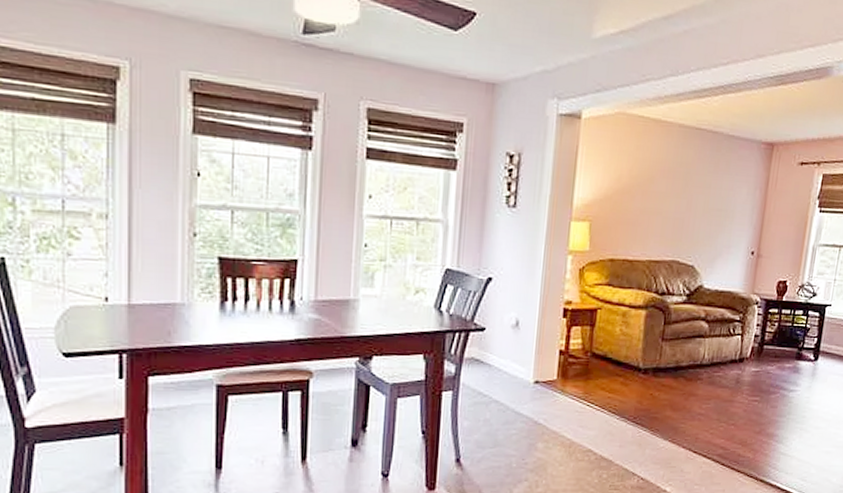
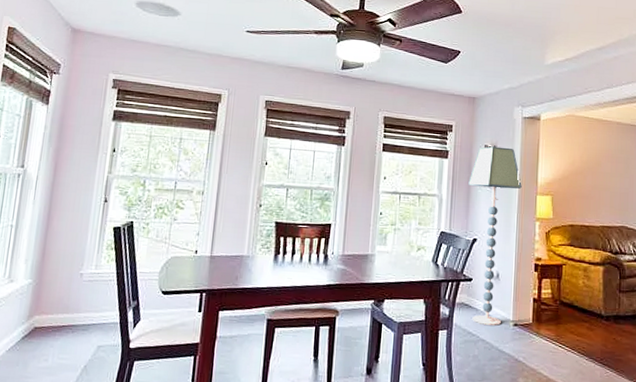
floor lamp: none [483,154,553,384] -> present [468,146,522,326]

